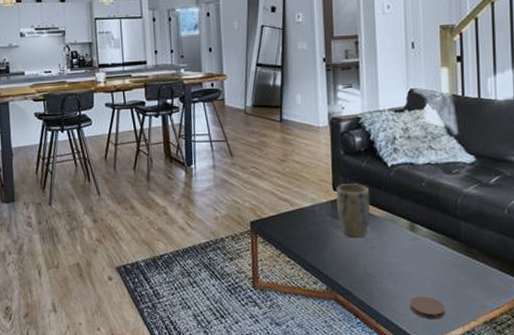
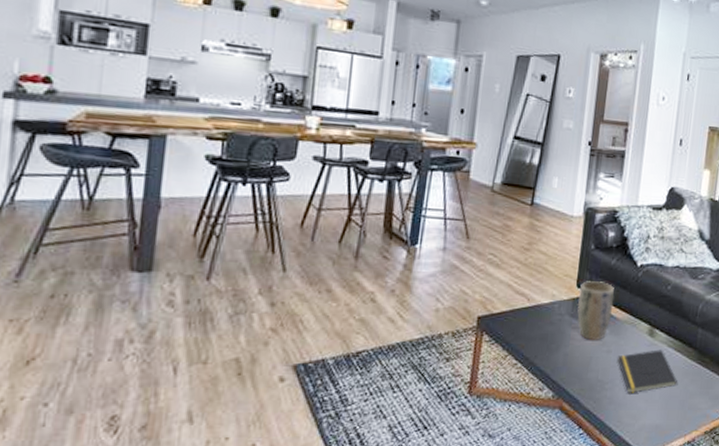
notepad: none [383,243,448,285] -> present [618,350,678,393]
coaster: present [409,296,445,320] -> none [636,405,671,430]

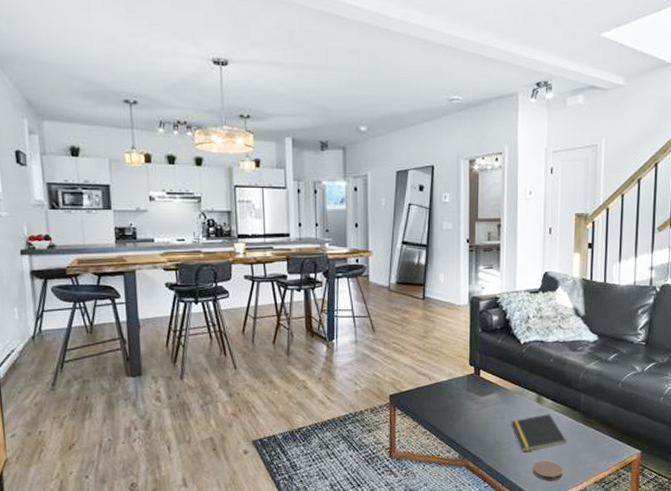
plant pot: present [577,281,615,340] -> none [471,359,503,409]
coaster: none [636,405,671,430] -> present [532,461,563,481]

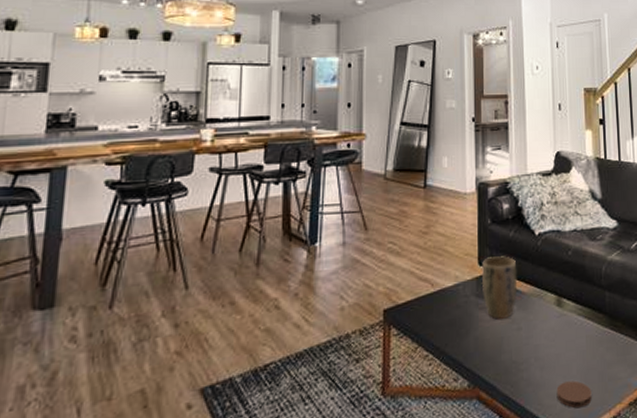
plant pot: none [471,359,503,409] -> present [481,256,518,319]
notepad: present [512,414,567,452] -> none [529,319,594,372]

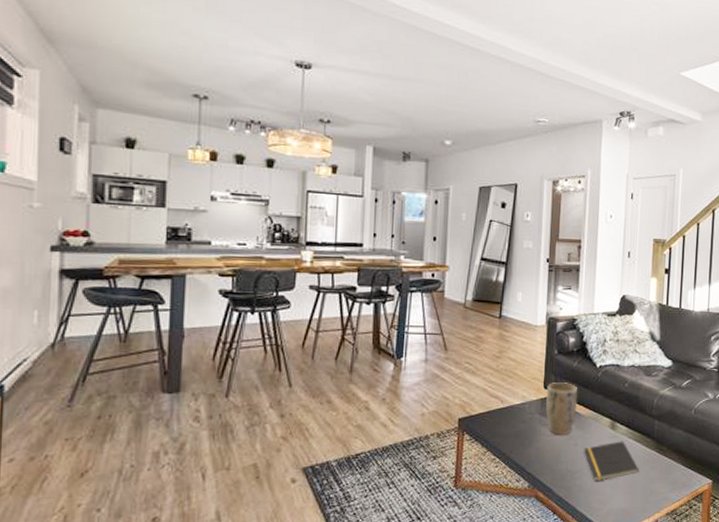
notepad: none [529,319,594,372] -> present [584,441,640,481]
coaster: present [556,380,592,408] -> none [604,491,635,513]

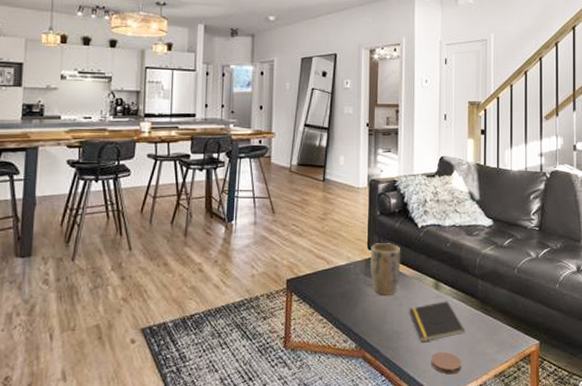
coaster: none [604,491,635,513] -> present [431,352,462,375]

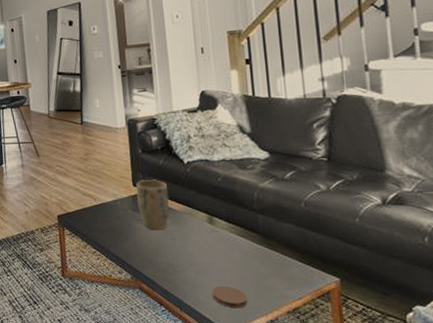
notepad: present [409,301,465,342] -> none [183,235,248,275]

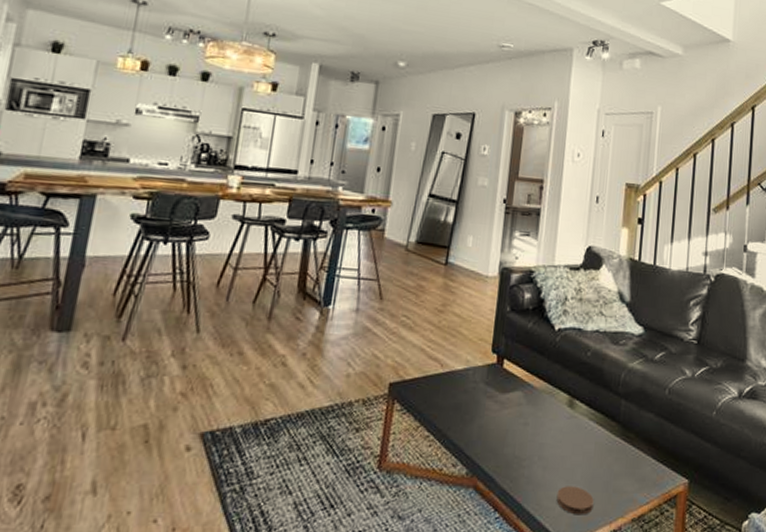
plant pot: present [136,179,170,230] -> none [492,346,532,411]

